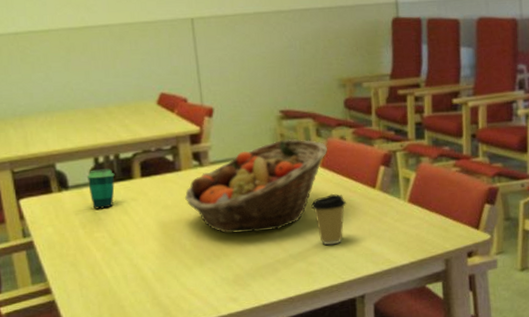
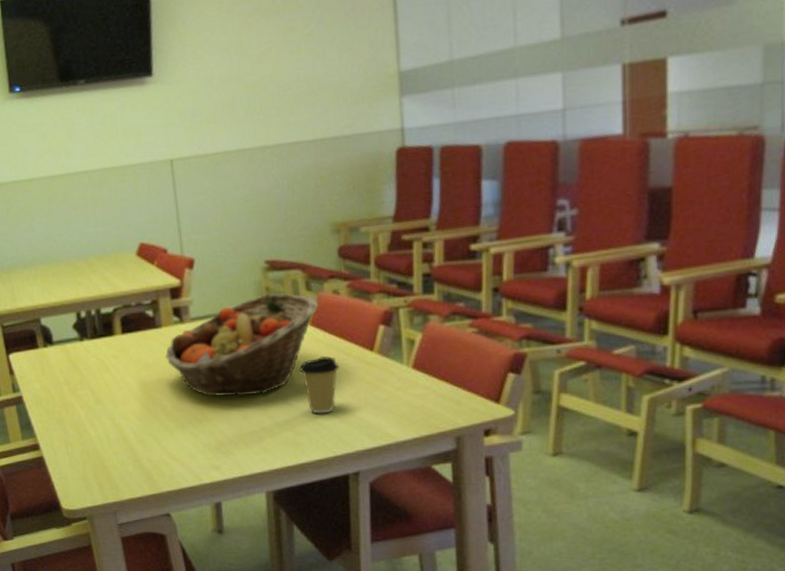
cup: present [86,168,115,209] -> none [69,324,97,366]

